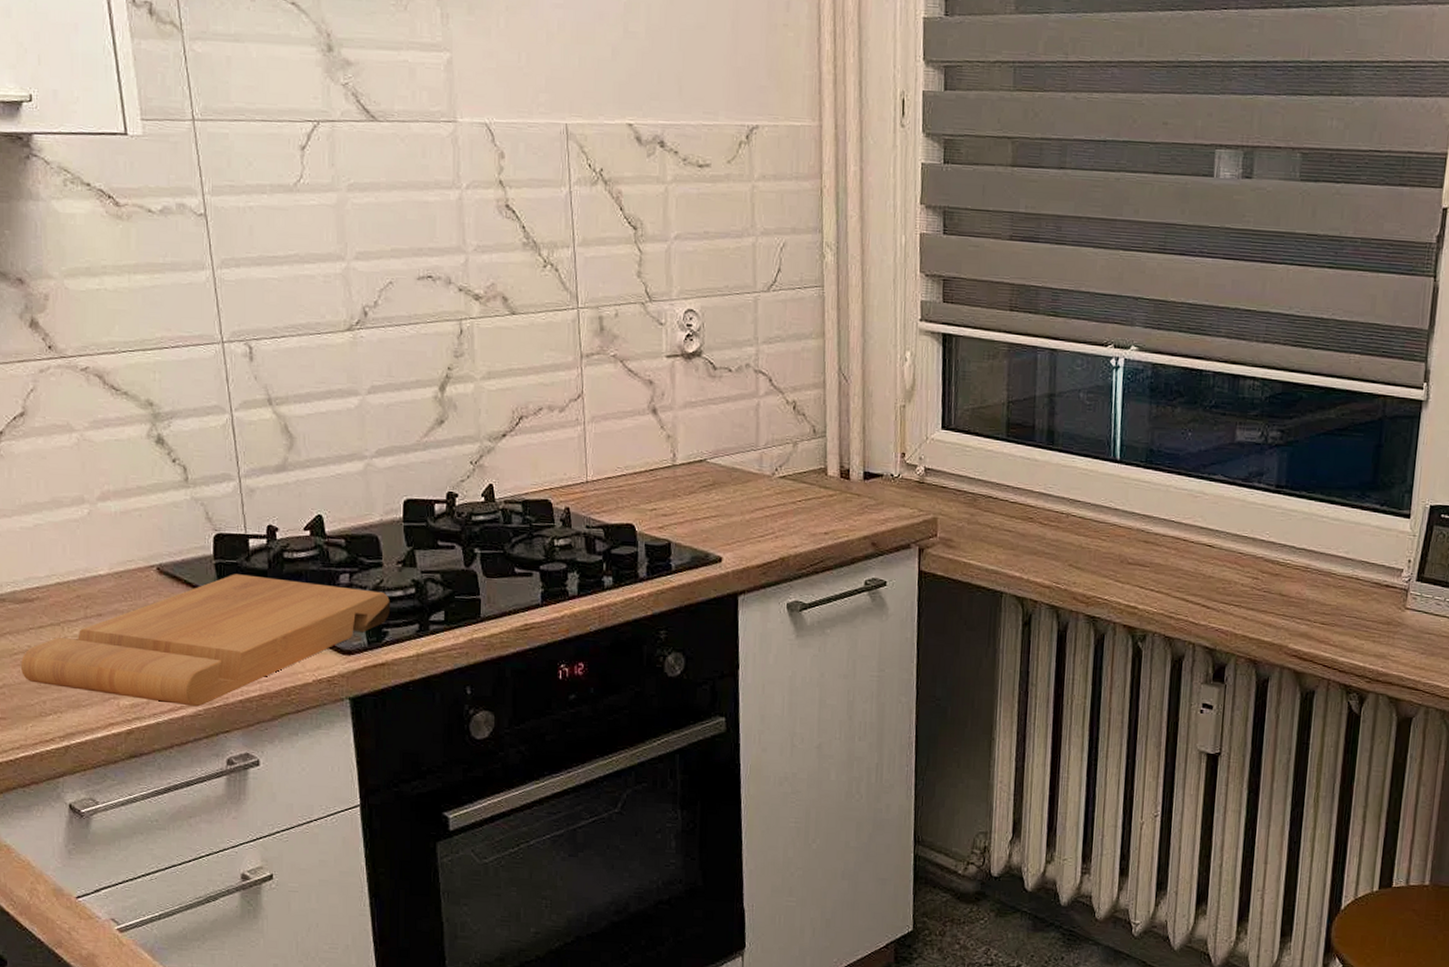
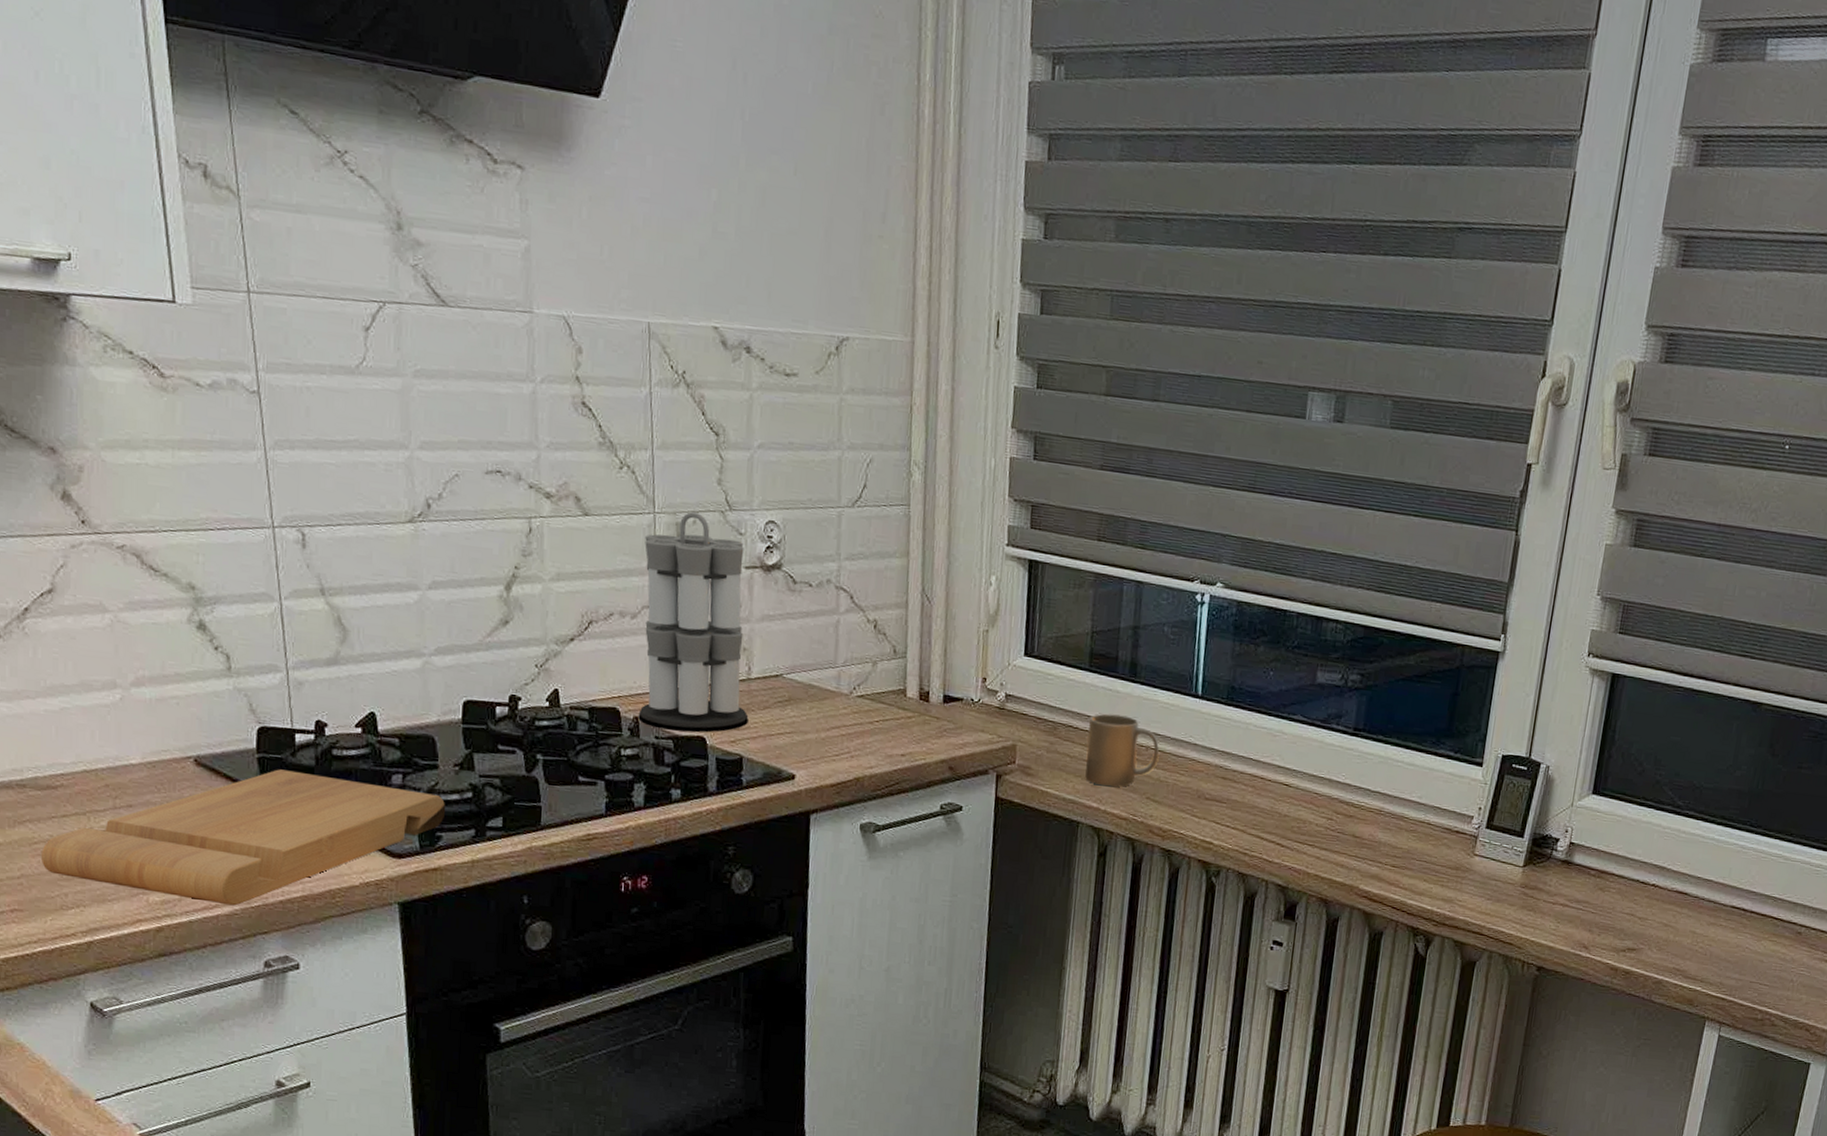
spice rack: none [569,305,675,521] -> present [638,512,749,733]
mug: none [1007,482,1079,556] -> present [1085,713,1159,787]

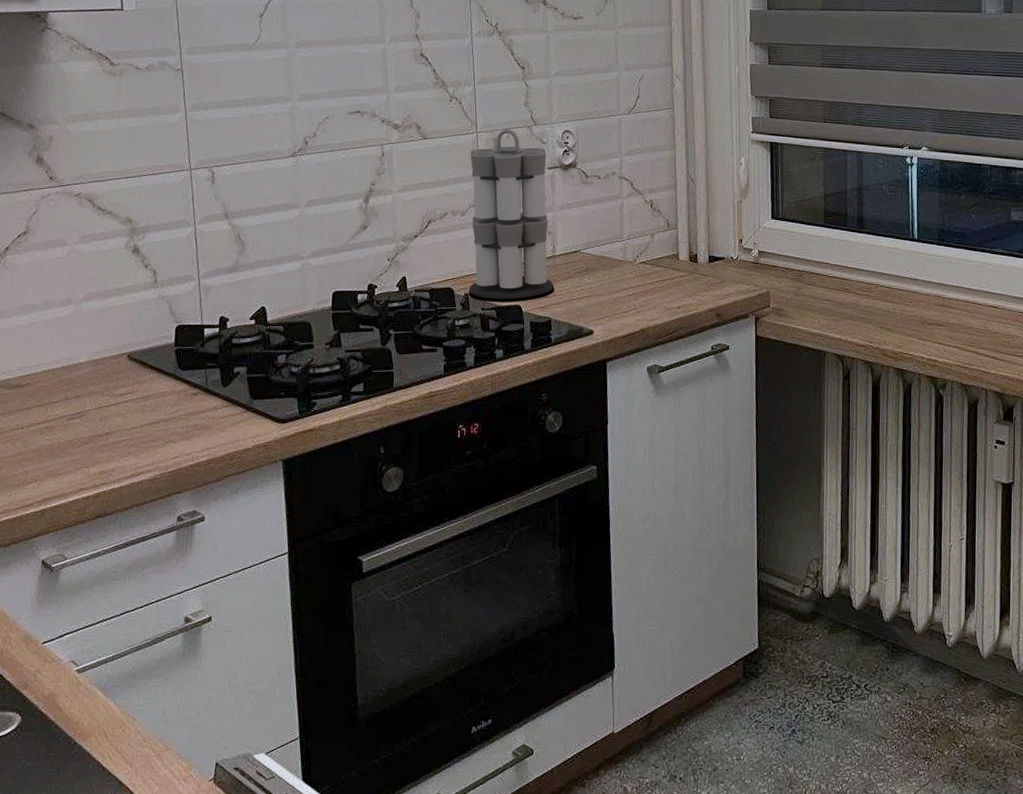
cutting board: present [40,769,446,906] -> none [9,358,320,472]
mug: present [1085,713,1159,787] -> none [827,260,886,320]

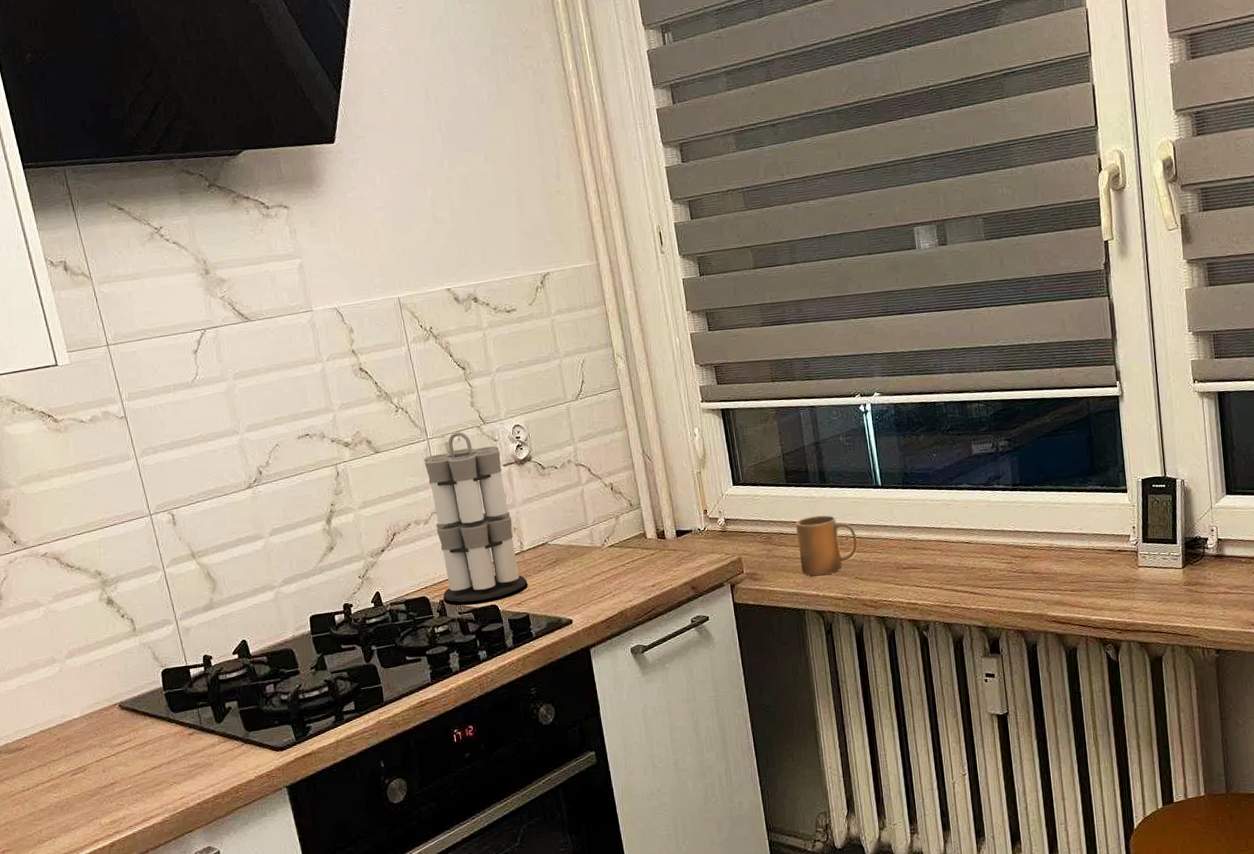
mug: none [827,260,886,320] -> present [796,515,858,576]

